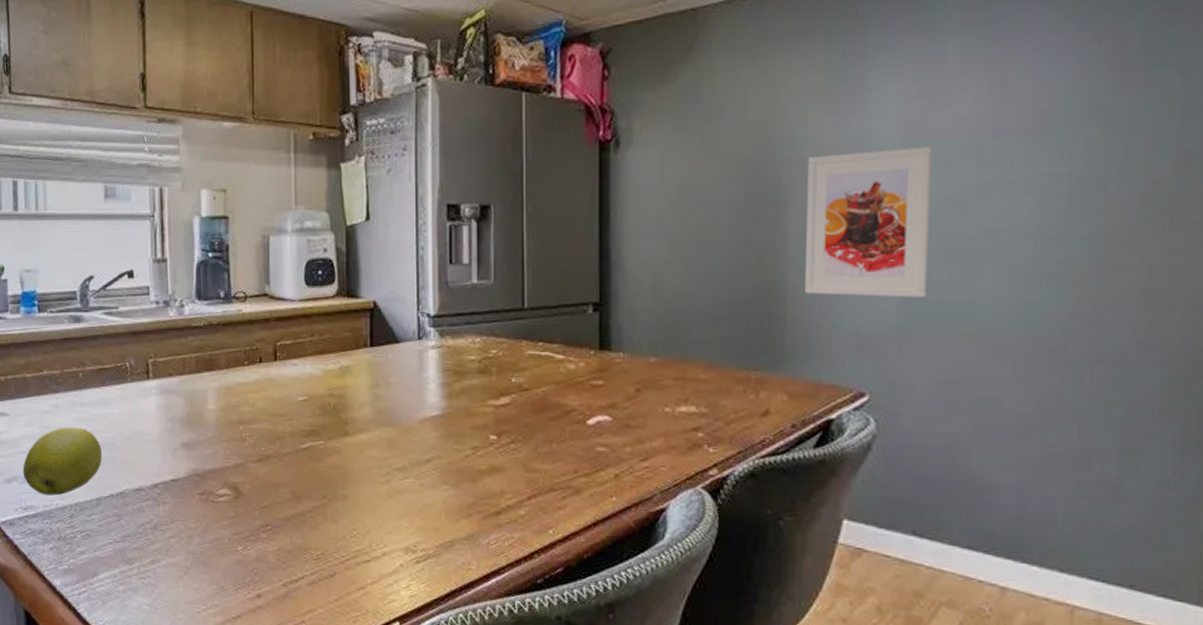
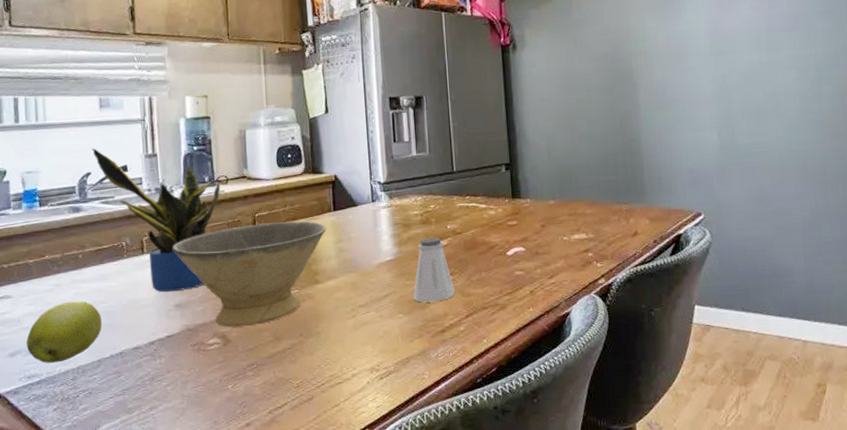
potted plant: none [94,247,238,428] -> present [91,148,221,292]
bowl: none [181,355,360,479] -> present [173,221,326,328]
saltshaker: none [463,391,517,475] -> present [413,237,455,303]
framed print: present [805,146,931,297] -> none [648,39,735,146]

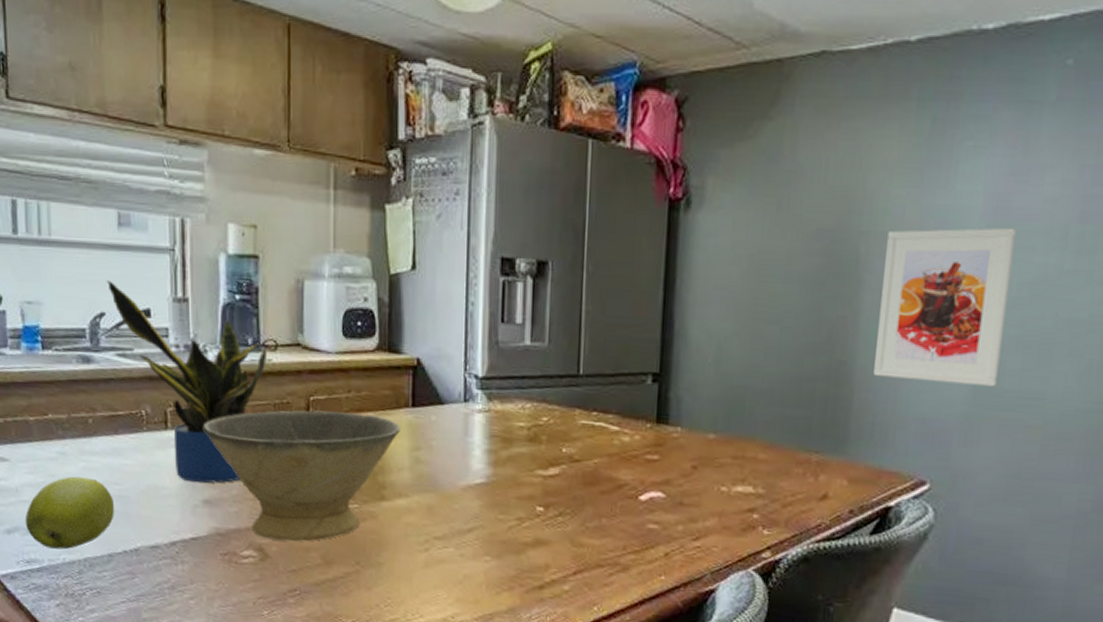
saltshaker: present [413,237,455,303] -> none [506,461,563,548]
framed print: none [648,39,735,146] -> present [874,227,1016,386]

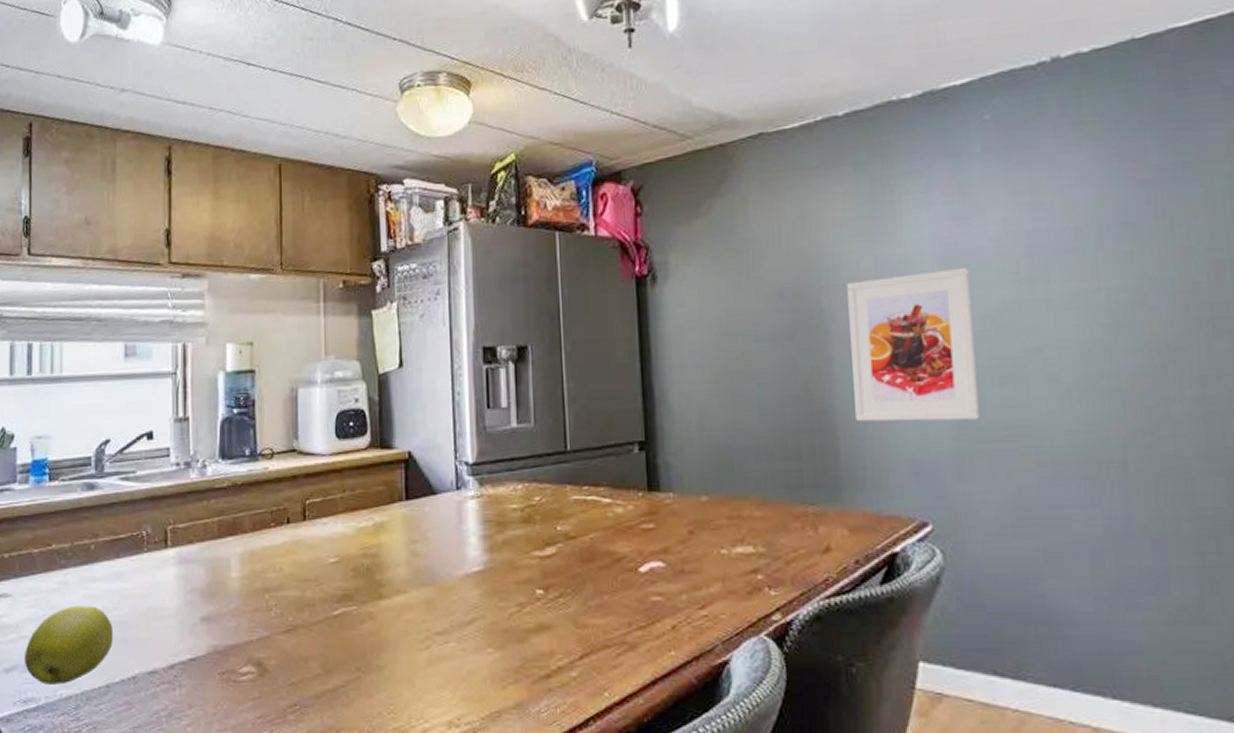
potted plant: present [106,280,268,484] -> none [112,408,264,600]
bowl: present [203,410,400,542] -> none [202,512,395,653]

